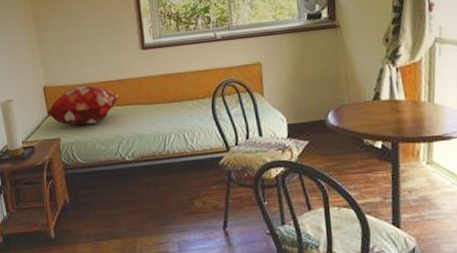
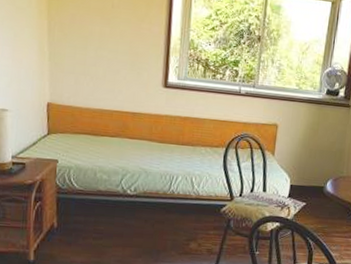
decorative pillow: present [47,85,119,126] -> none [46,110,131,152]

